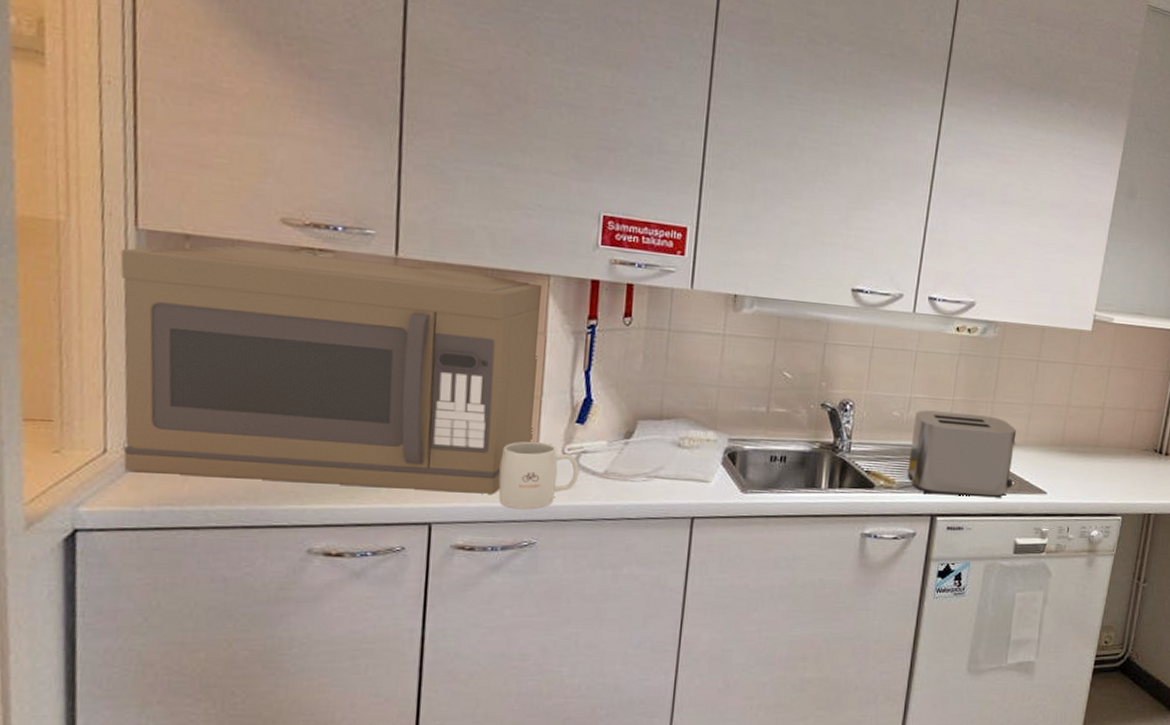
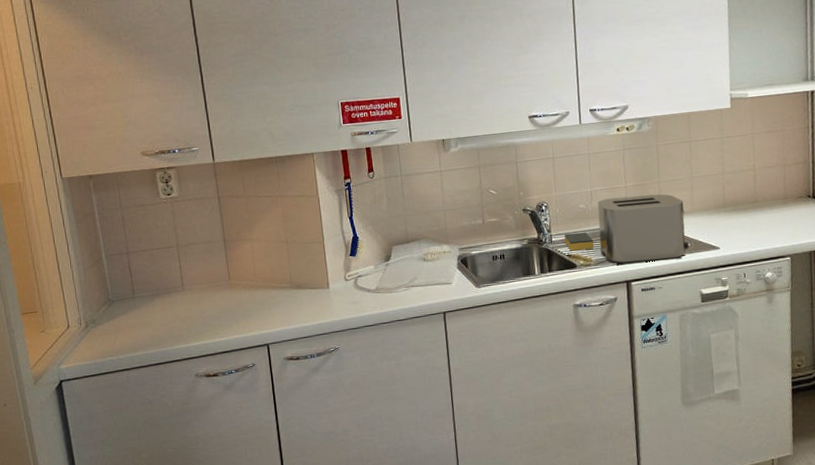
microwave: present [120,245,541,494] -> none [55,159,330,337]
mug: present [498,441,580,510] -> none [304,274,359,326]
sponge: none [866,444,902,468] -> present [564,232,594,251]

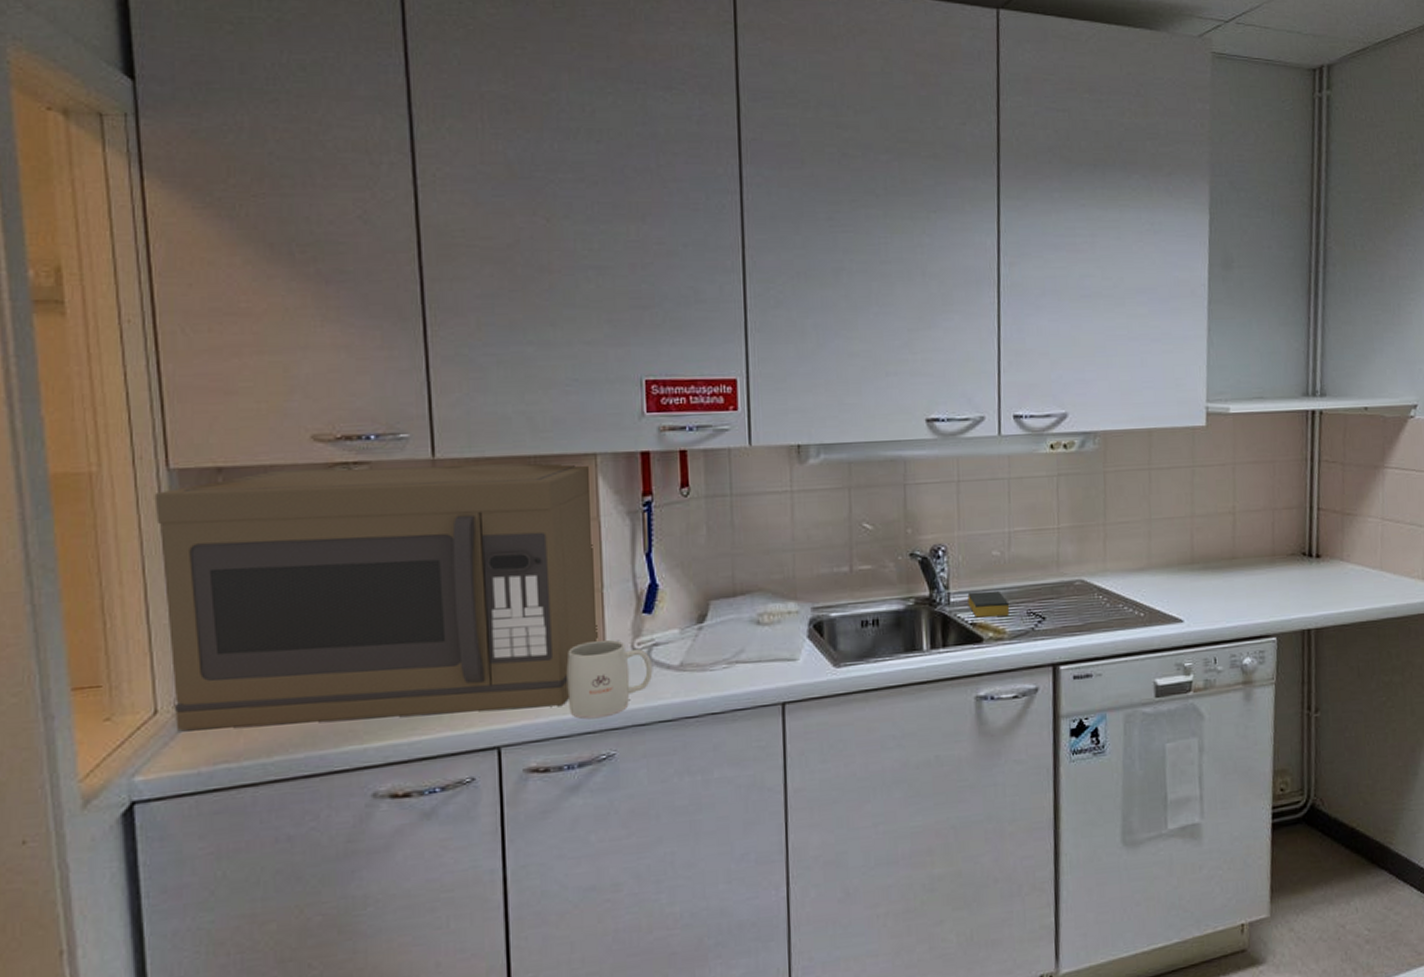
microwave: none [55,159,330,337] -> present [154,462,608,731]
mug: none [304,274,359,326] -> present [566,640,653,720]
toaster: present [597,194,689,266] -> none [1017,540,1142,641]

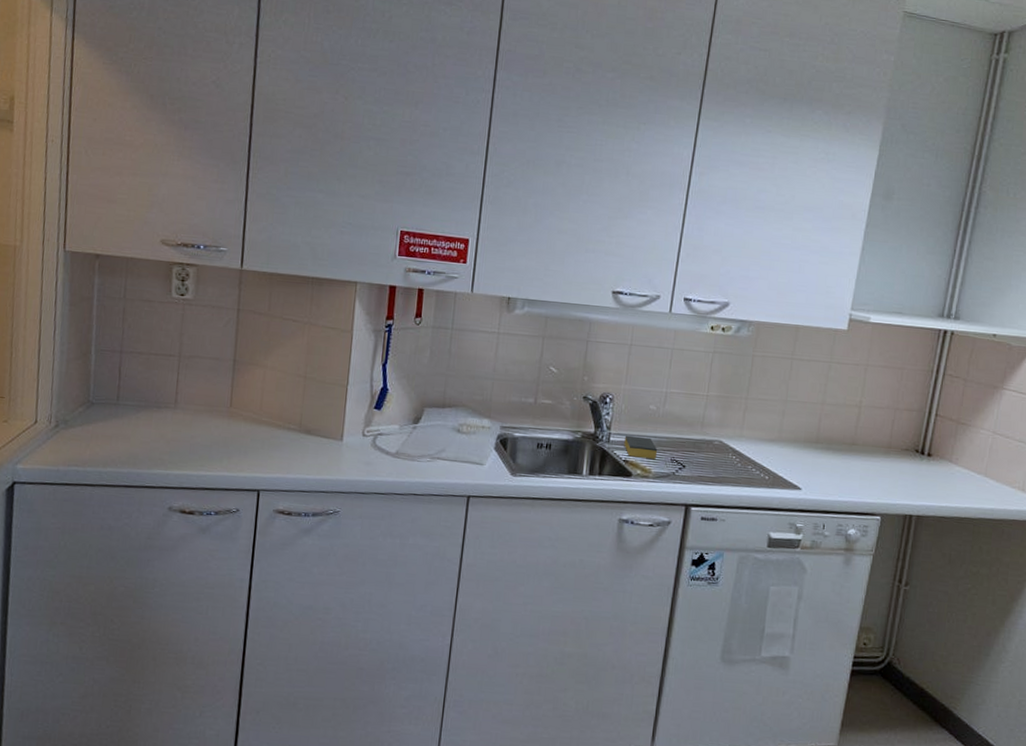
microwave: present [154,462,608,731] -> none [47,262,350,468]
mug: present [566,640,653,720] -> none [311,423,376,483]

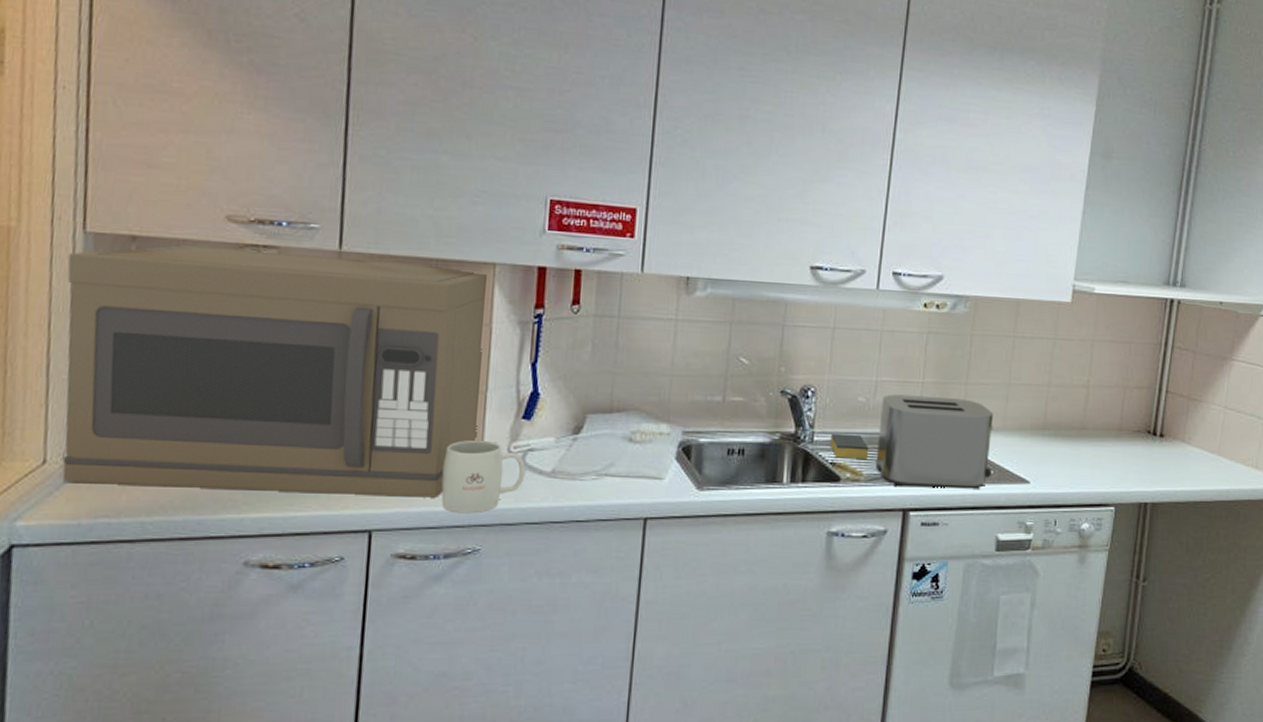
microwave: none [47,262,350,468] -> present [62,245,487,498]
mug: none [311,423,376,483] -> present [441,440,526,514]
toaster: none [663,404,771,493] -> present [875,394,994,490]

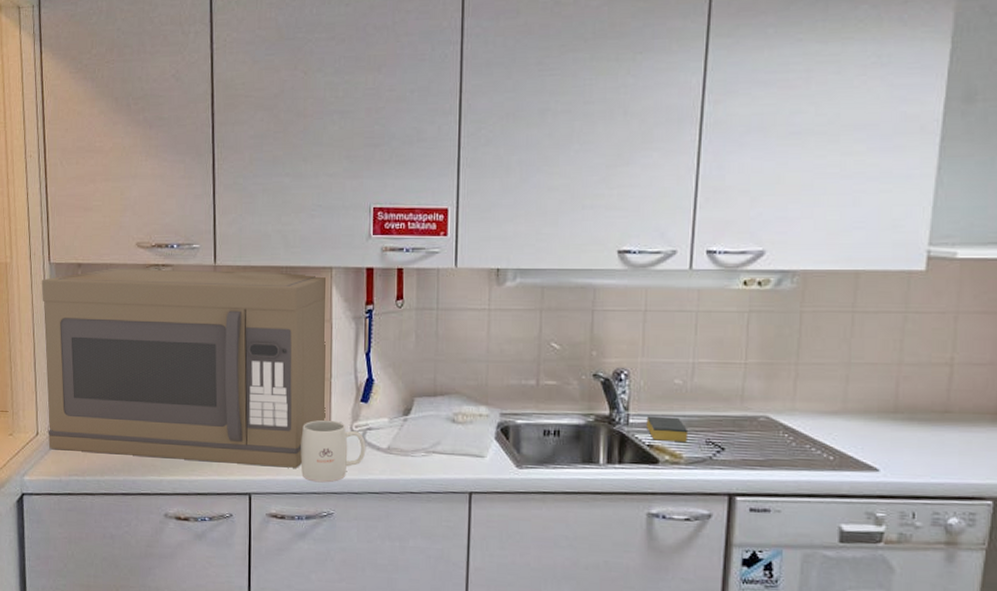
toaster: present [875,394,994,490] -> none [696,376,833,477]

